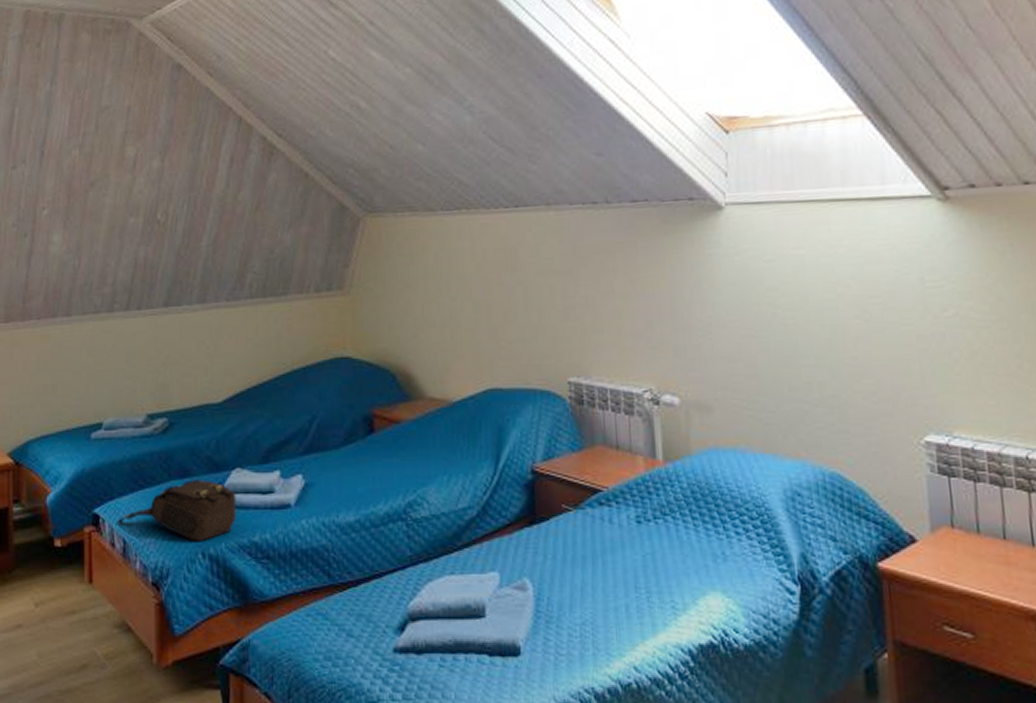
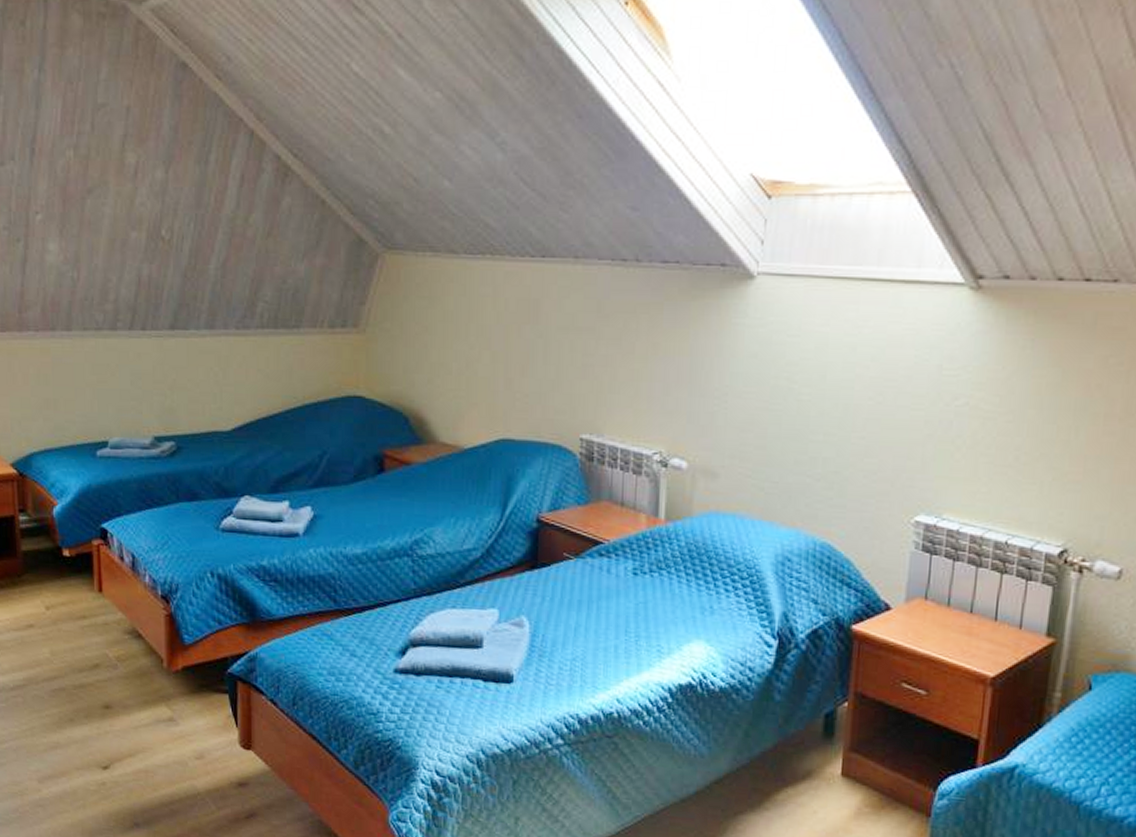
satchel: present [117,478,238,543] -> none [126,502,247,562]

